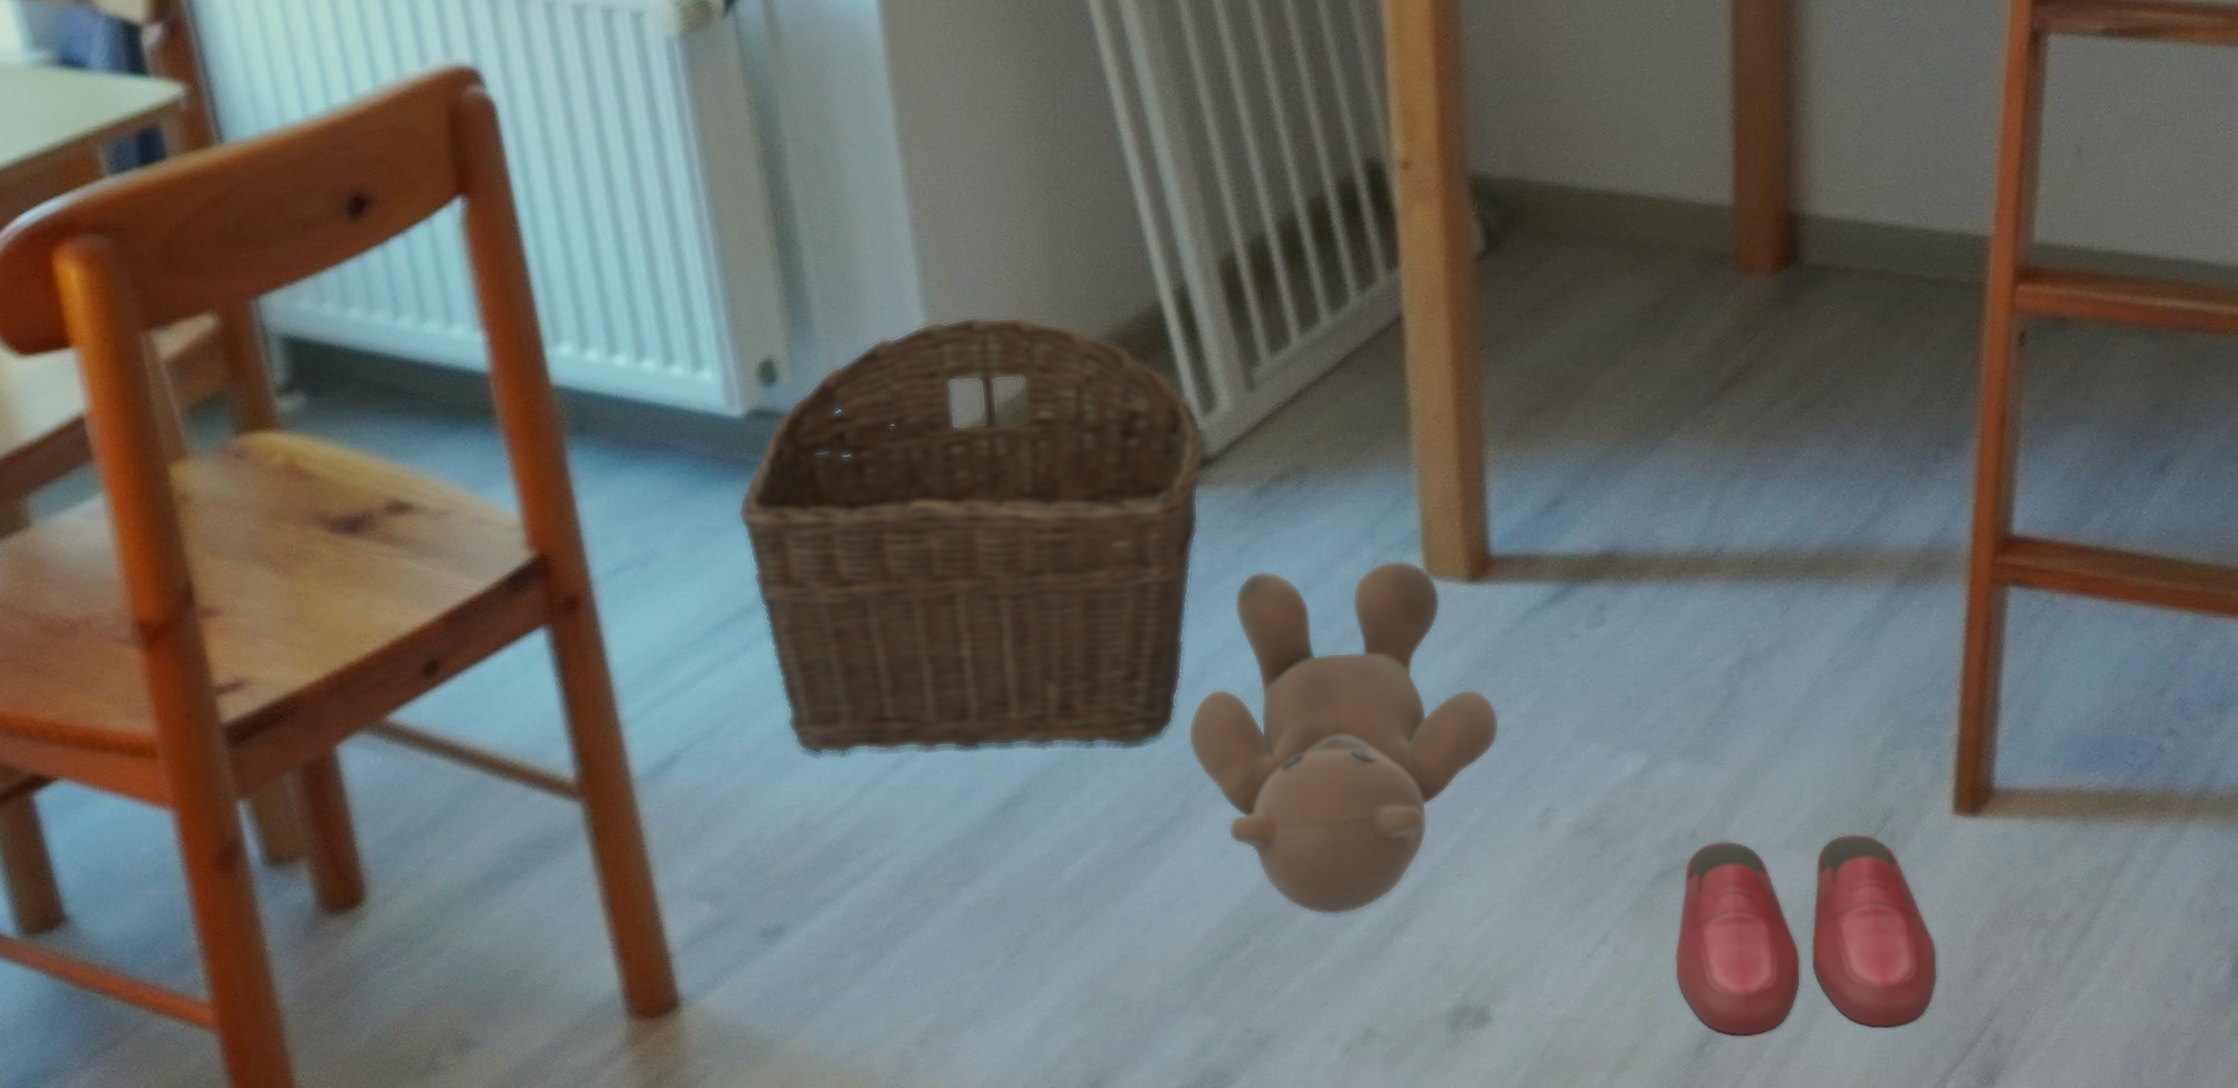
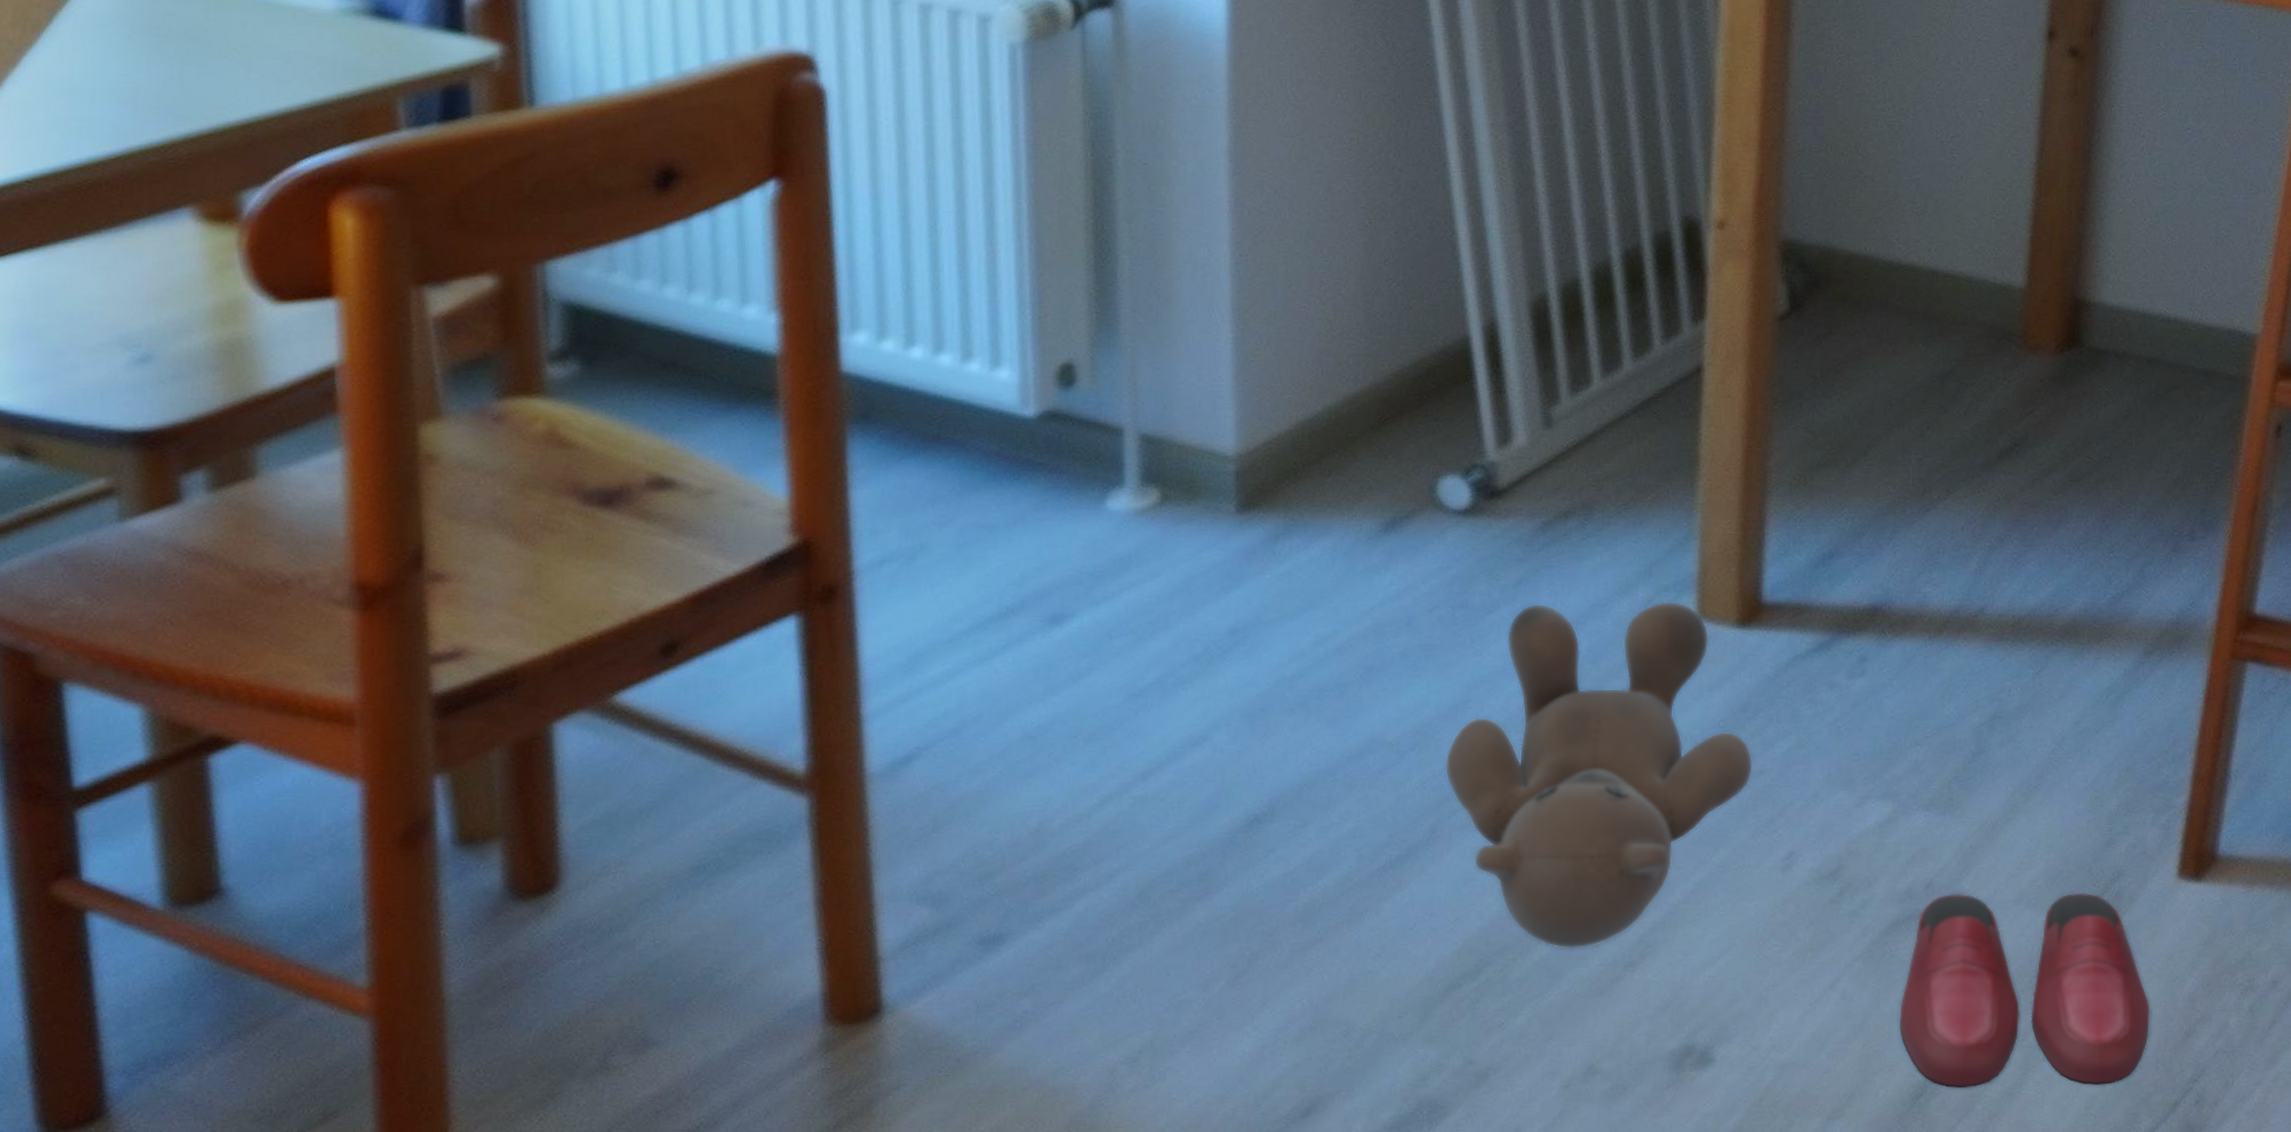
wicker basket: present [737,316,1204,755] -> none [1015,335,1496,769]

